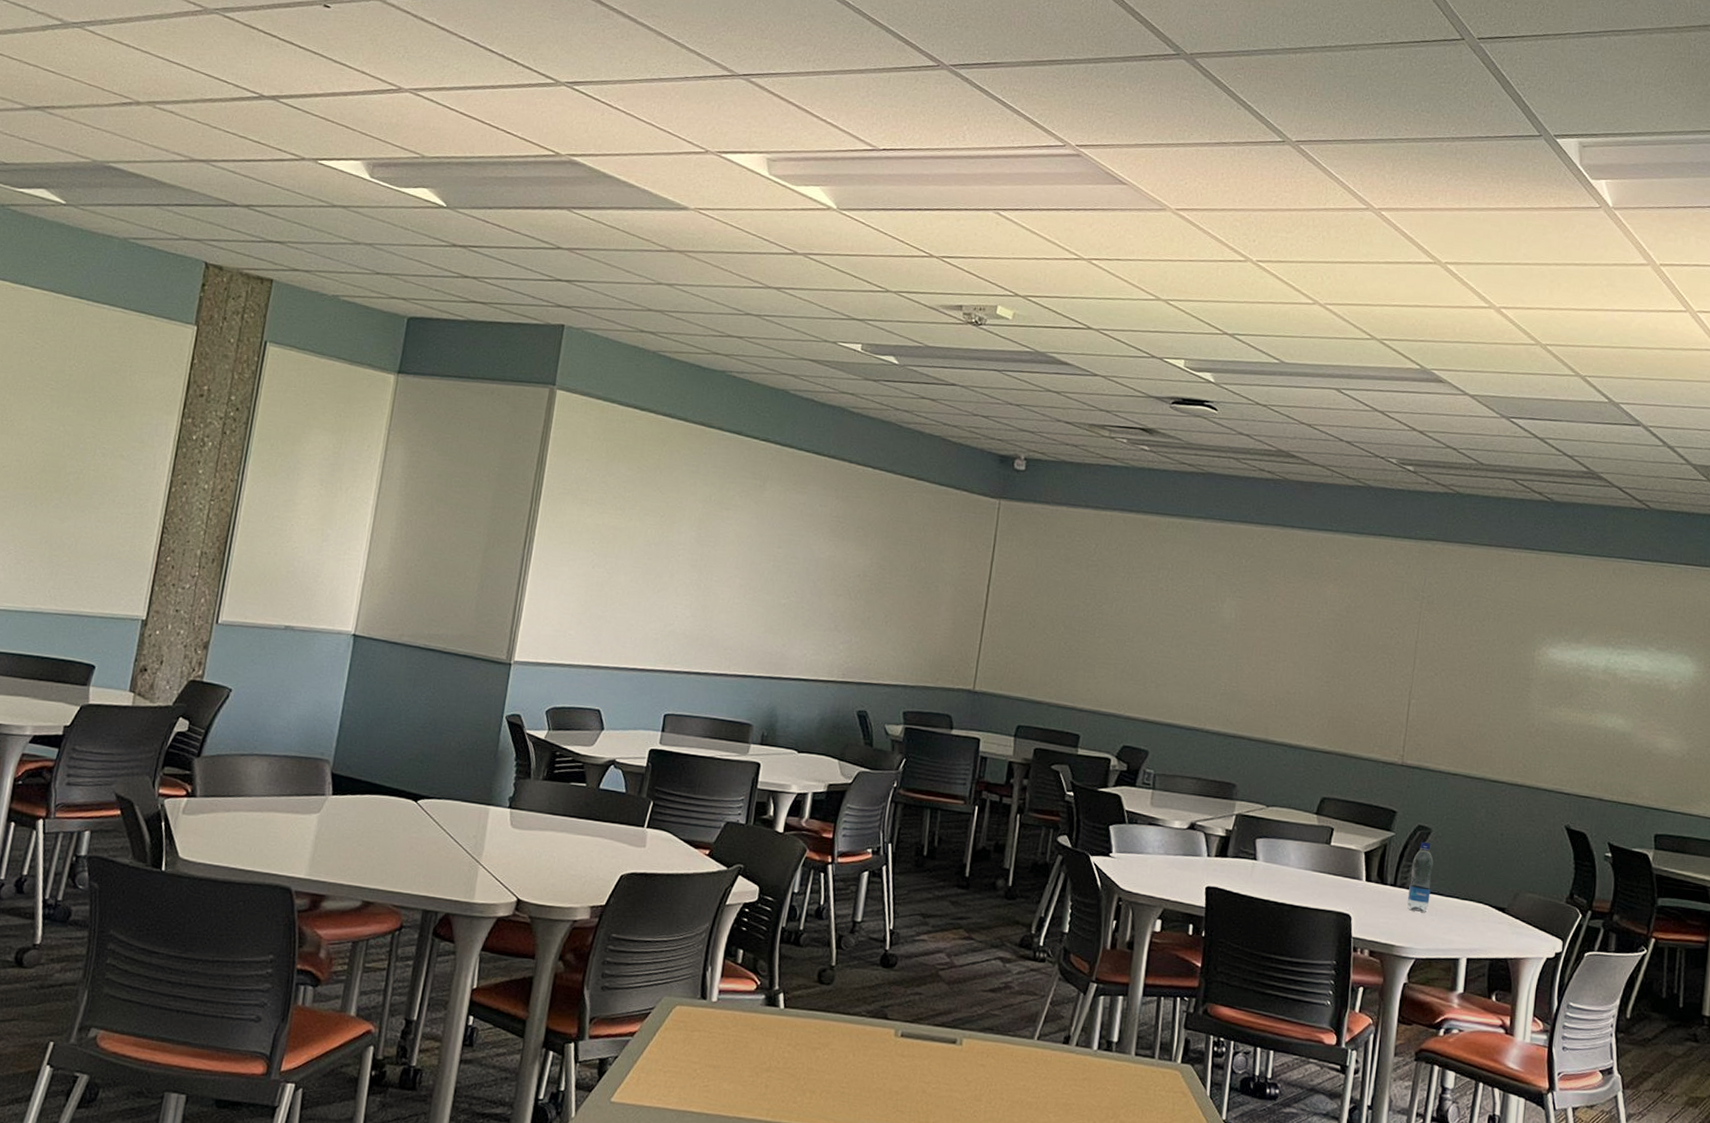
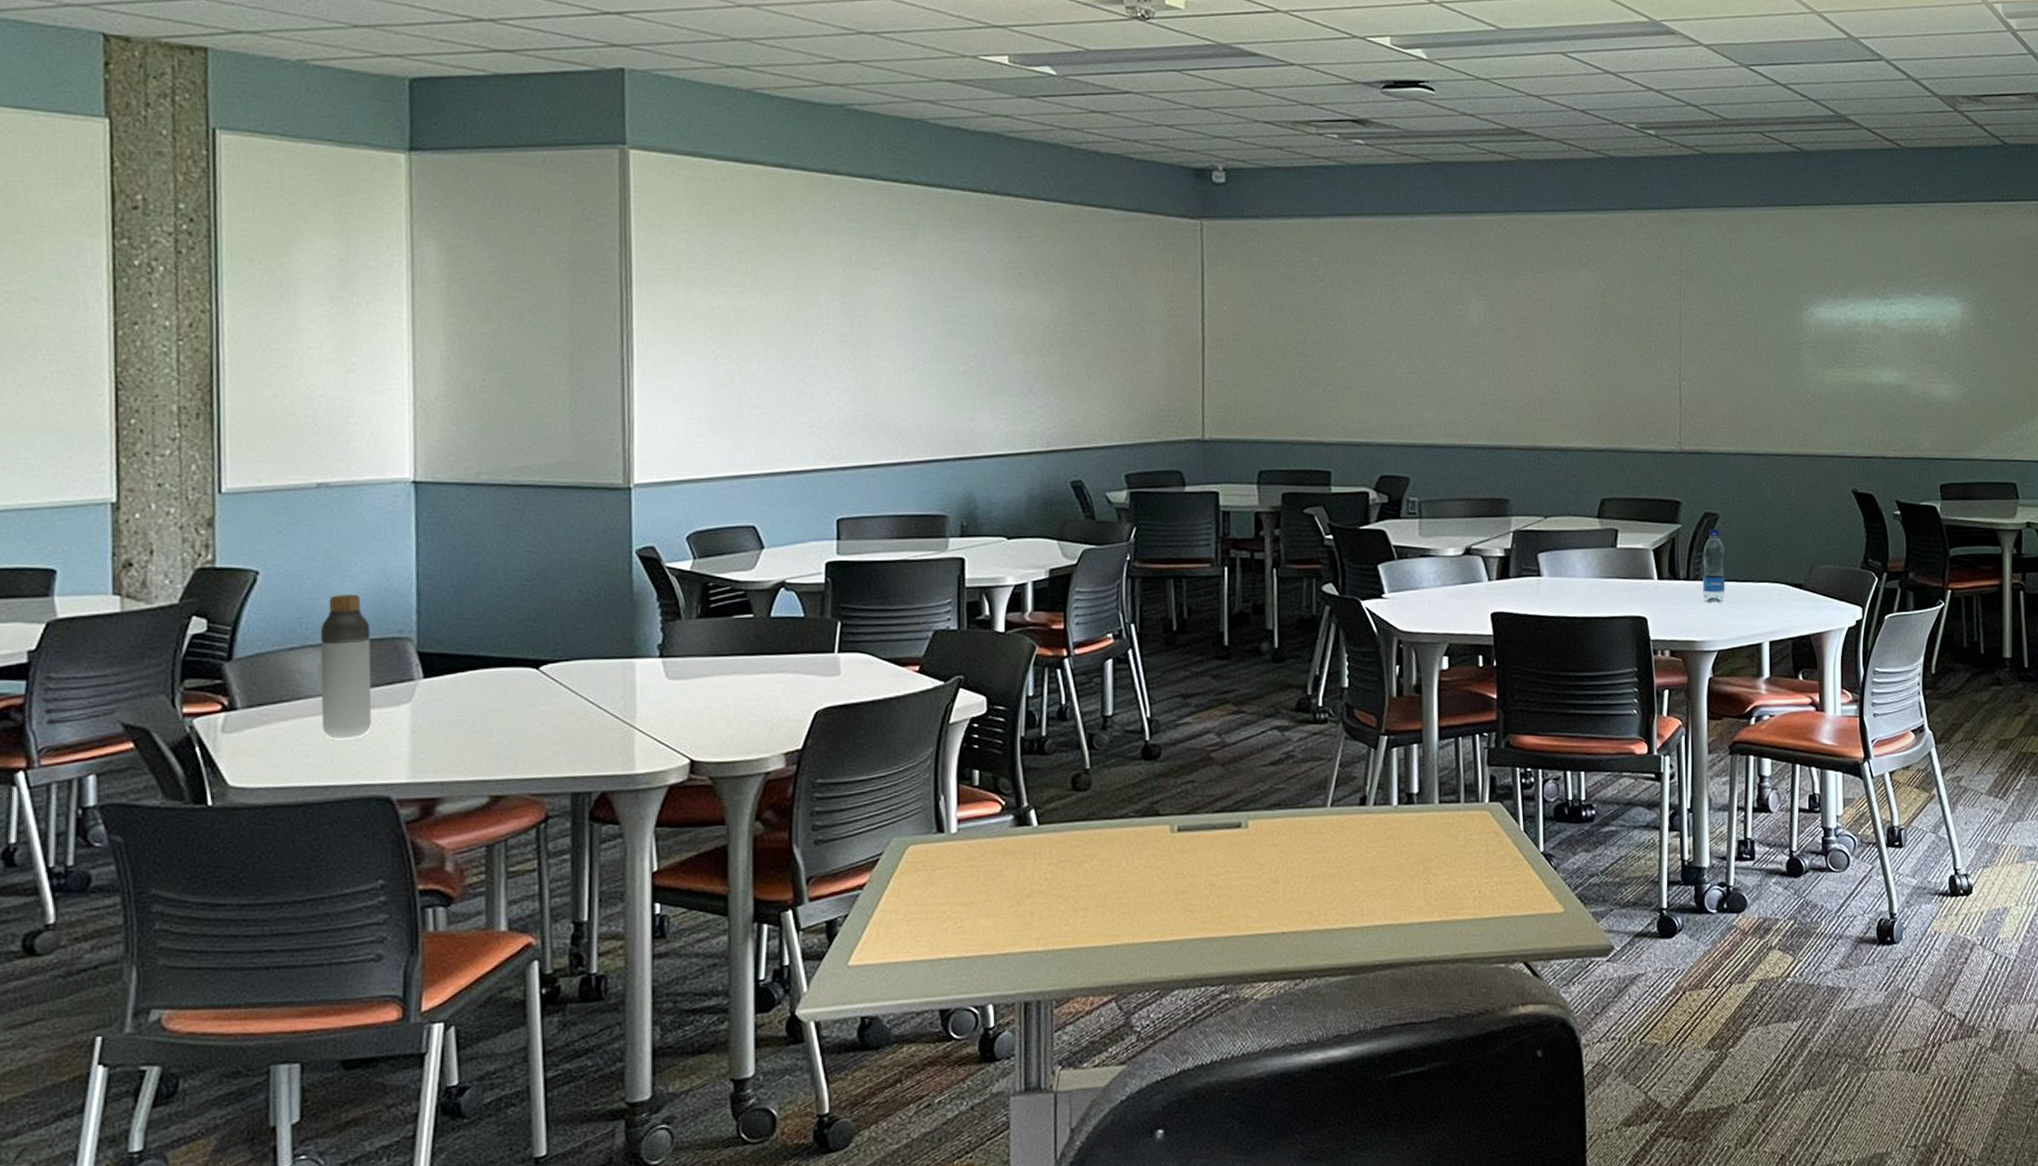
bottle: none [252,717,302,835] -> present [320,594,372,739]

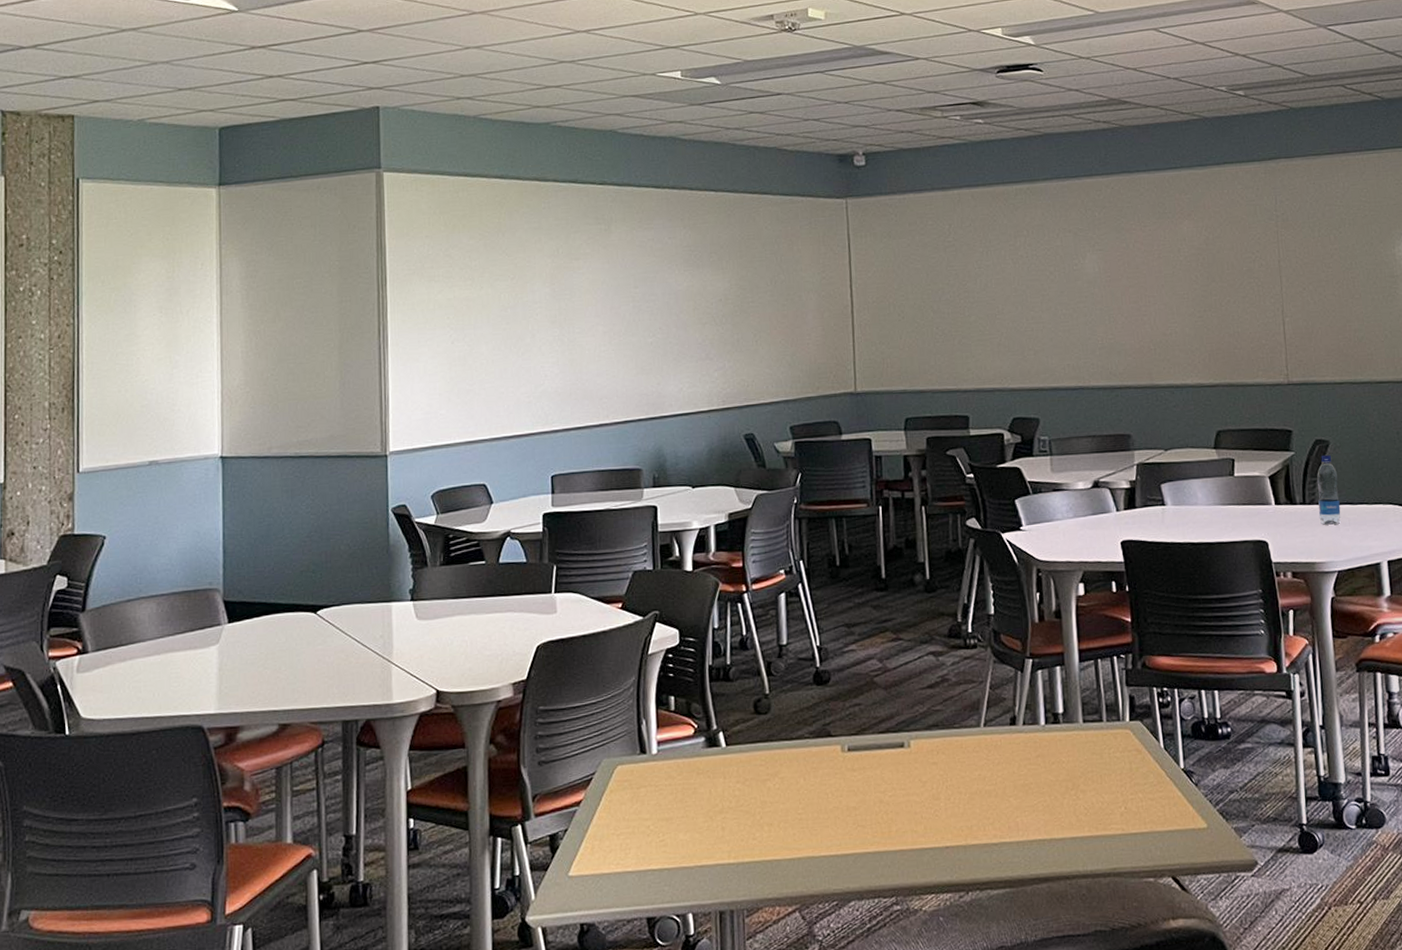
bottle: present [320,594,372,739] -> none [150,553,189,676]

